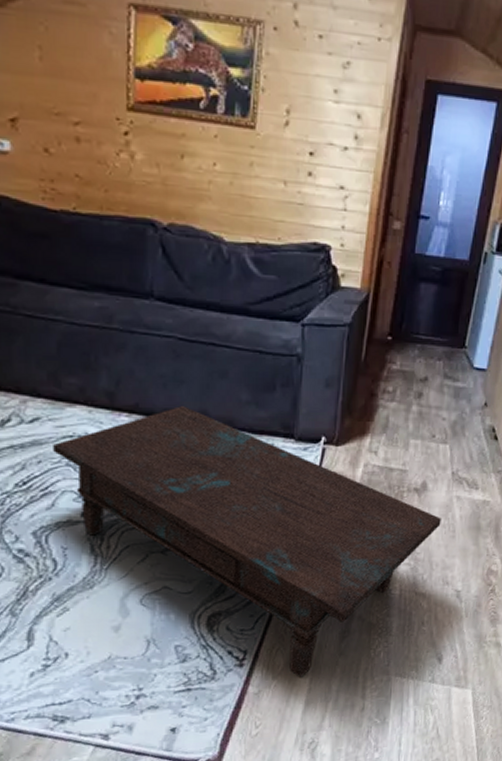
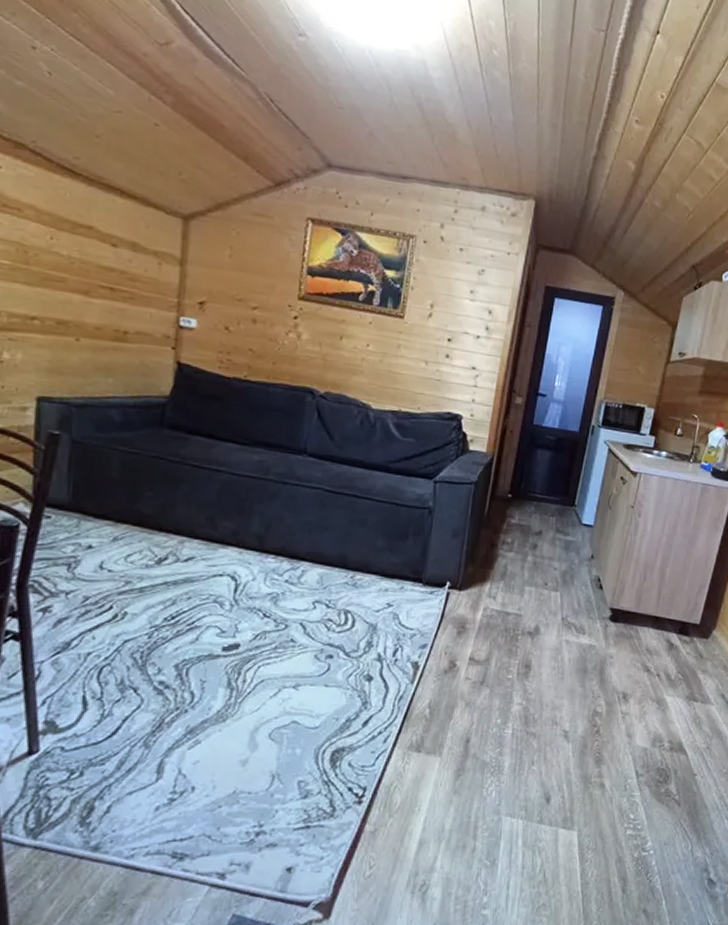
coffee table: present [53,405,441,679] -> none [203,549,552,817]

